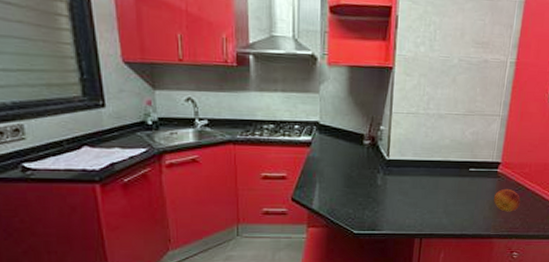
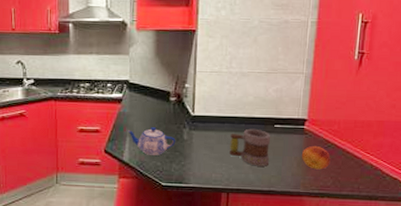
teapot: none [317,173,369,202] -> present [127,127,176,155]
mug: none [424,172,466,211] -> present [229,128,271,167]

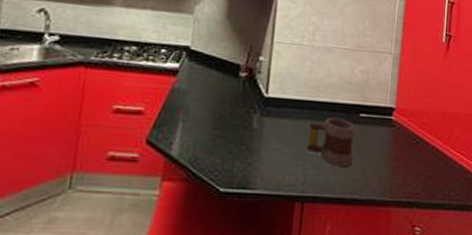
teapot: present [127,127,176,155] -> none [180,110,243,149]
fruit: present [301,145,331,170] -> none [388,140,420,172]

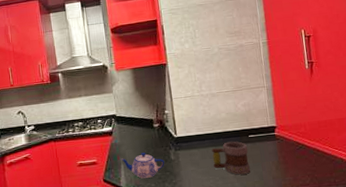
teapot: none [180,110,243,149] -> present [121,152,165,179]

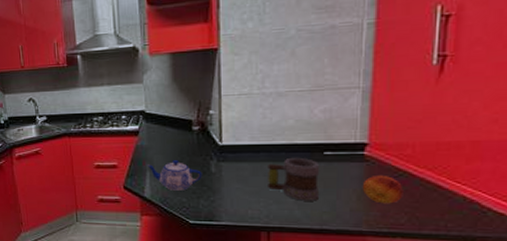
fruit: none [277,148,305,170] -> present [362,174,404,204]

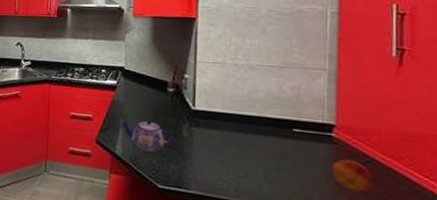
mug: present [268,157,320,201] -> none [238,130,289,179]

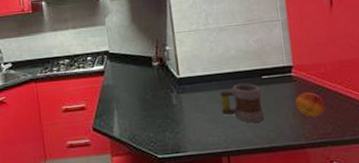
teapot: present [120,119,174,152] -> none [114,96,166,127]
mug: none [238,130,289,179] -> present [220,83,264,123]

